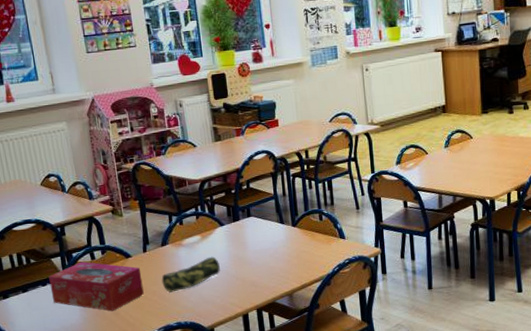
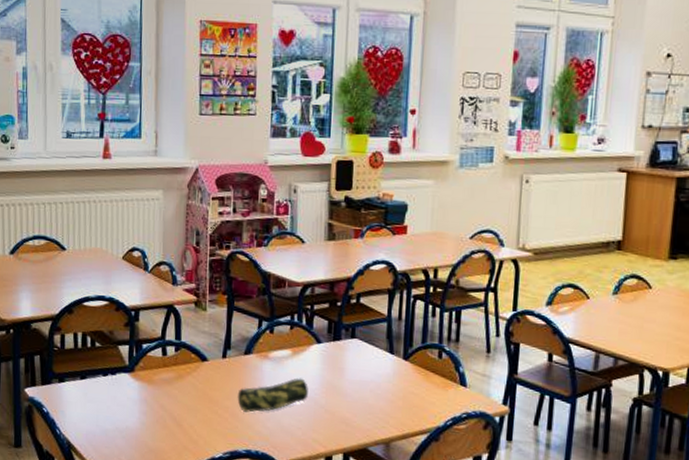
tissue box: present [49,261,144,311] -> none [111,355,216,421]

